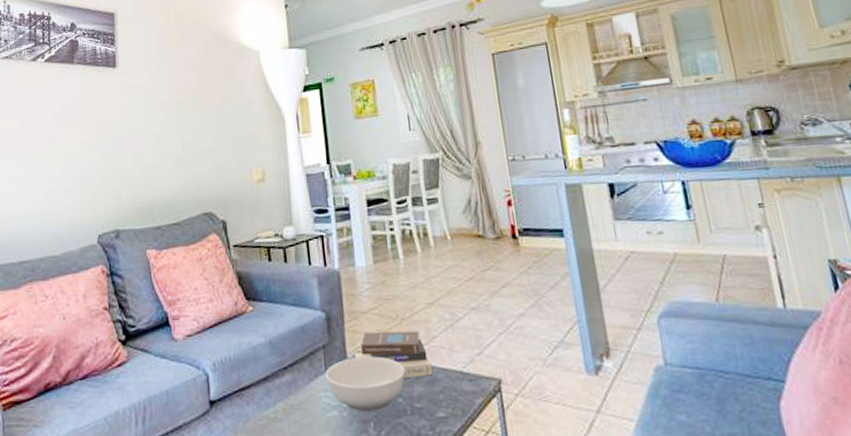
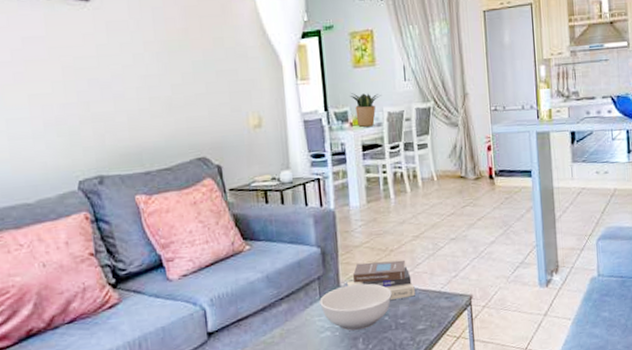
potted plant: none [351,145,386,181] -> present [349,93,382,128]

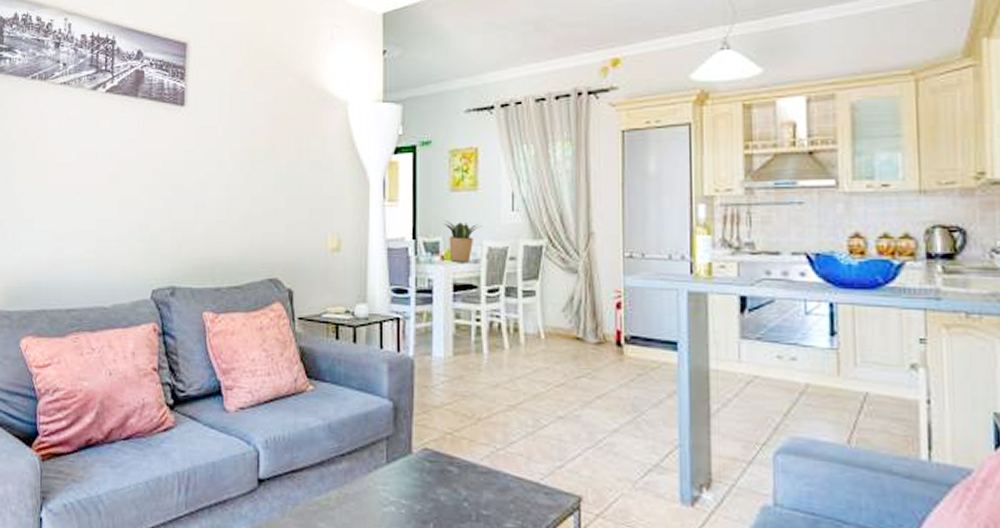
bowl: present [319,283,392,331] -> none [386,453,475,513]
books: present [346,259,415,300] -> none [420,428,505,484]

